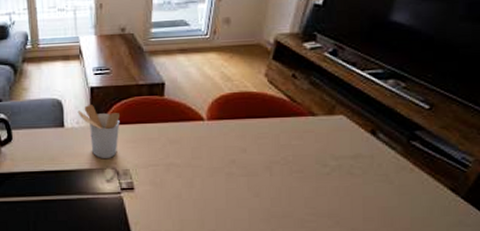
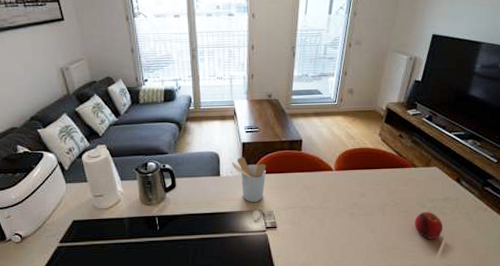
fruit: none [313,171,352,207] -> present [415,211,443,240]

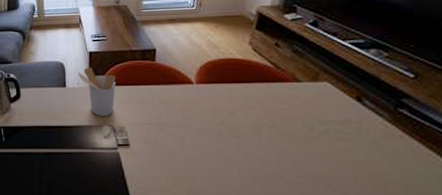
fruit: present [415,211,443,240] -> none [301,135,341,171]

